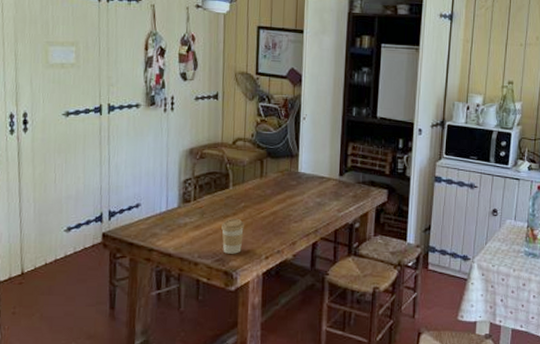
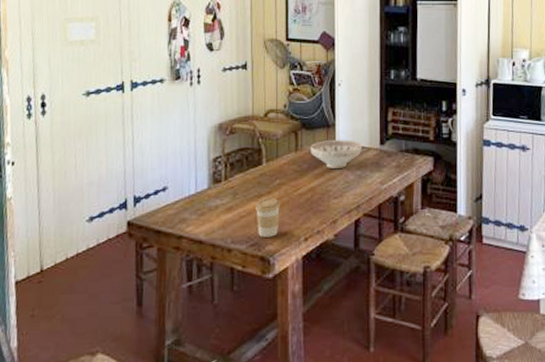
decorative bowl: none [274,168,322,196] -> present [310,139,362,170]

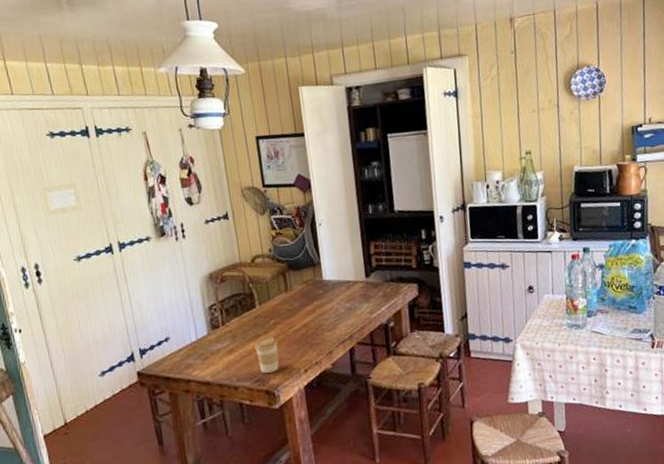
decorative bowl: present [310,139,362,170] -> none [298,276,349,305]

